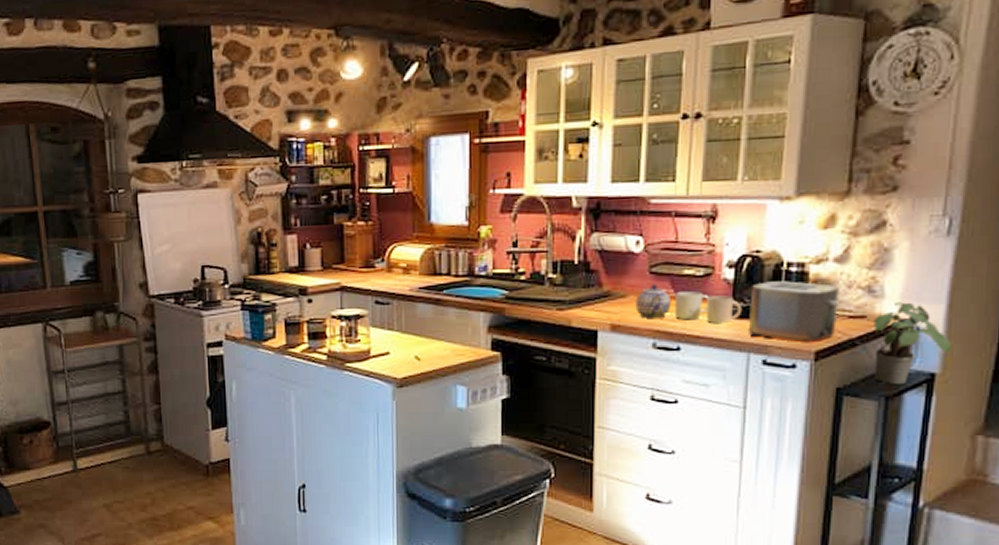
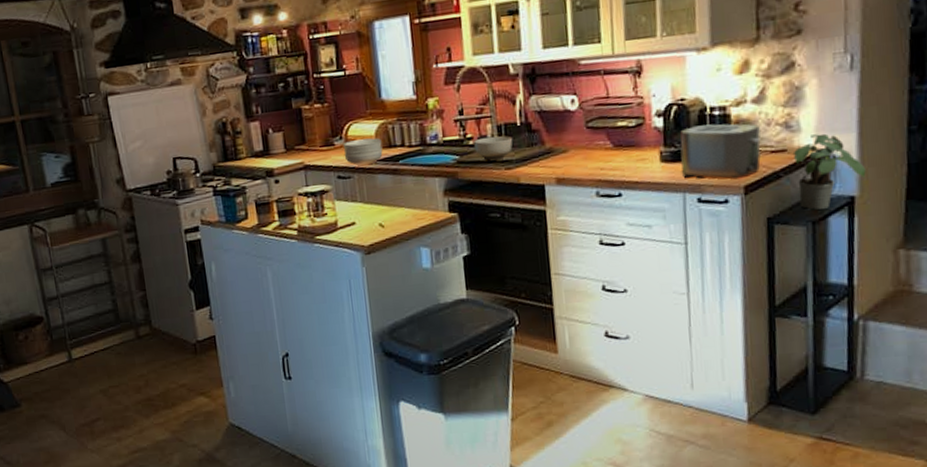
bowl: none [384,263,426,293] -> present [342,138,383,166]
bowl: none [526,273,569,299] -> present [473,135,513,161]
teapot: present [635,283,672,318] -> none [576,137,610,170]
mug: present [675,291,709,320] -> none [612,141,644,169]
mug: present [707,295,743,324] -> none [641,142,675,170]

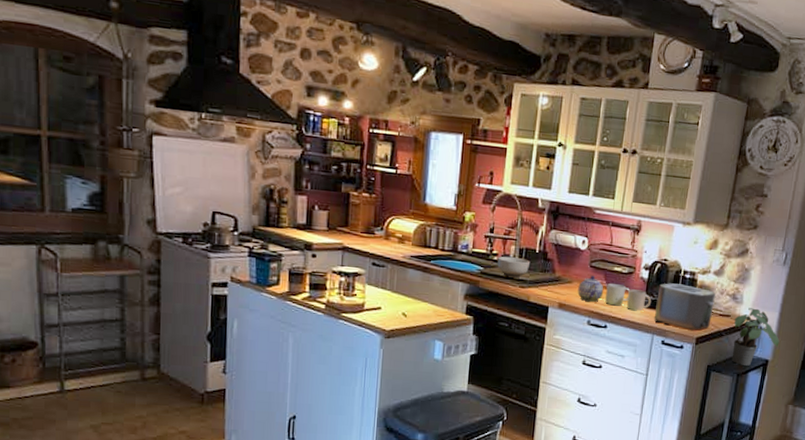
bowl: present [342,138,383,166] -> none [382,233,419,259]
teapot: none [576,137,610,170] -> present [577,275,604,302]
mug: none [612,141,644,169] -> present [605,283,630,306]
mug: none [641,142,675,170] -> present [627,289,652,312]

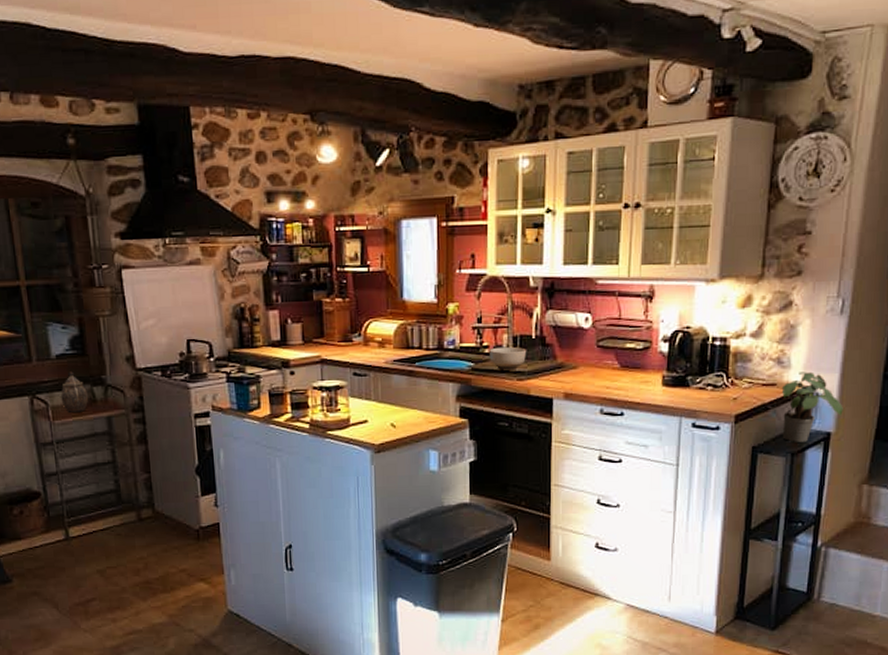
decorative jar: none [72,226,103,268] -> present [60,371,89,412]
teapot: present [577,275,604,302] -> none [585,356,616,387]
mug: present [605,283,630,306] -> none [619,363,647,389]
mug: present [627,289,652,312] -> none [646,366,676,392]
toaster: present [654,283,716,331] -> none [680,353,755,408]

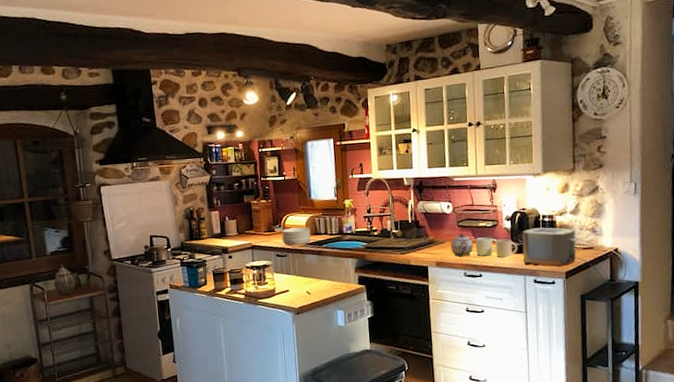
bowl: none [361,338,400,365] -> present [281,227,311,248]
bowl: present [489,346,527,371] -> none [378,229,406,248]
teapot: none [585,356,616,387] -> present [450,233,474,257]
mug: none [619,363,647,389] -> present [475,237,497,257]
mug: none [646,366,676,392] -> present [495,239,518,258]
toaster: none [680,353,755,408] -> present [522,227,577,267]
potted plant: present [781,371,844,442] -> none [597,237,646,291]

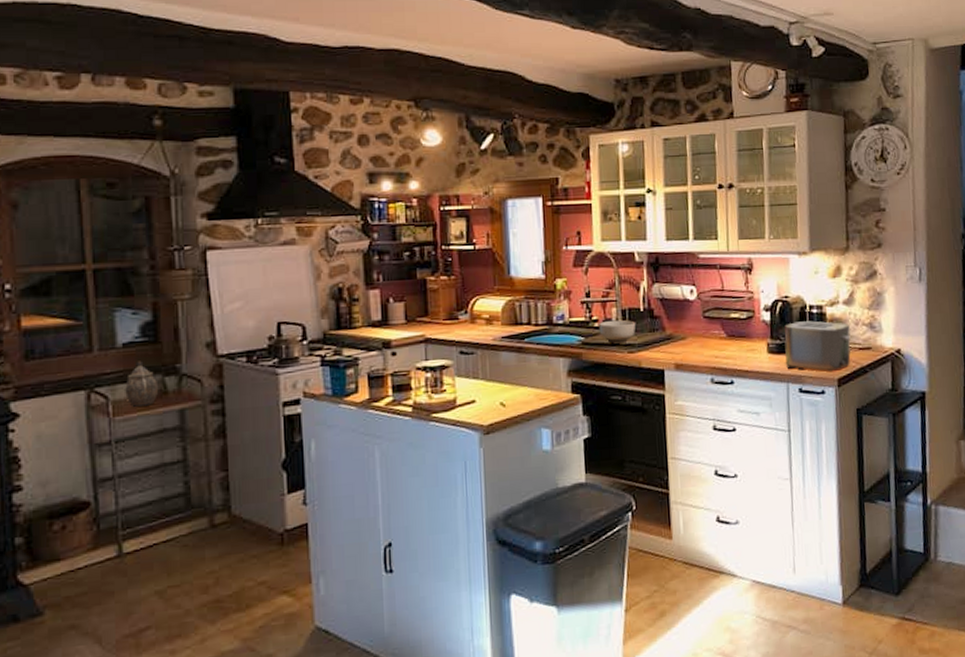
bowl: present [281,227,311,248] -> none [467,314,509,342]
bowl: none [378,229,406,248] -> present [599,319,637,344]
teapot: present [450,233,474,257] -> none [693,326,724,357]
mug: present [475,237,497,257] -> none [725,332,753,357]
mug: present [495,239,518,258] -> none [751,334,780,360]

